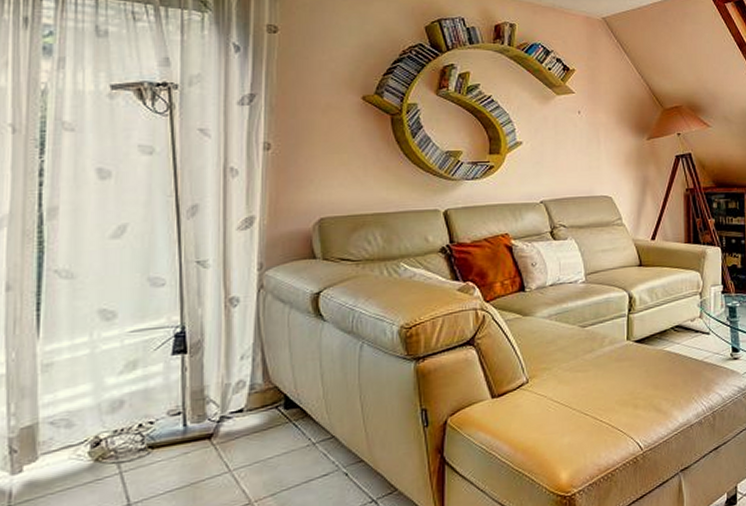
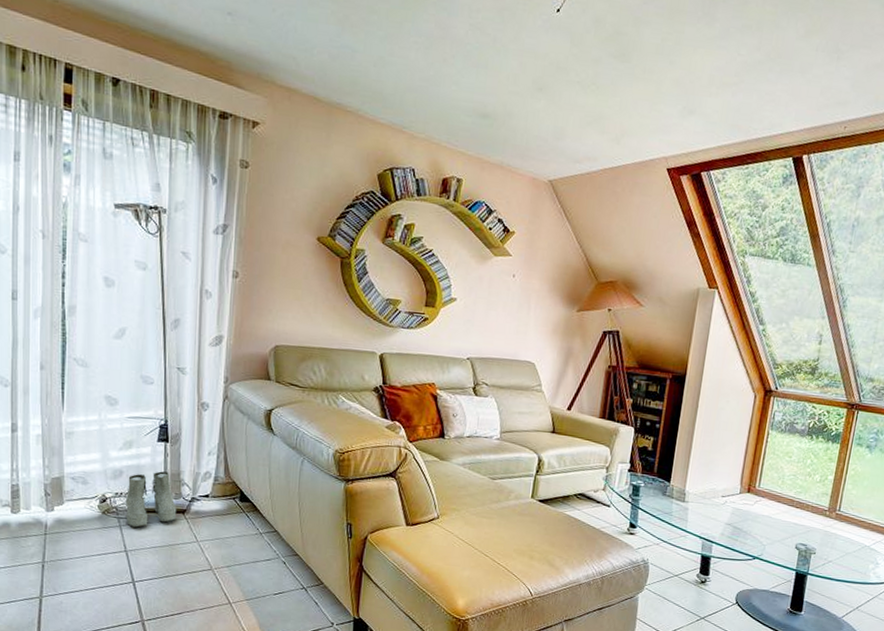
boots: none [129,390,200,471] -> present [126,471,177,528]

